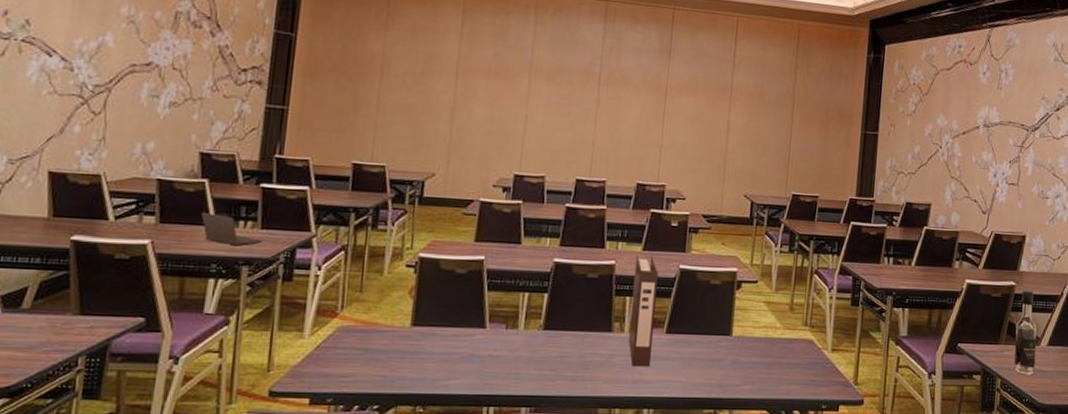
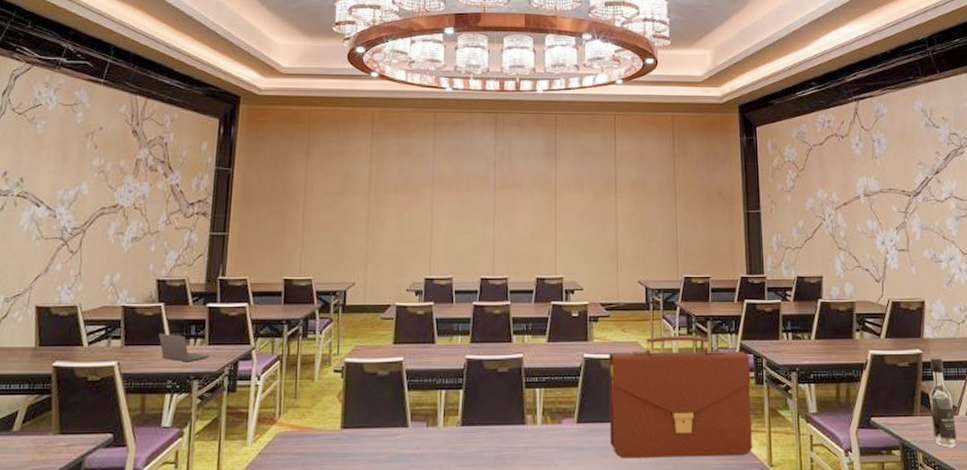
binder: present [628,253,659,367] -> none [541,345,564,458]
briefcase: none [698,252,849,374] -> present [609,336,752,458]

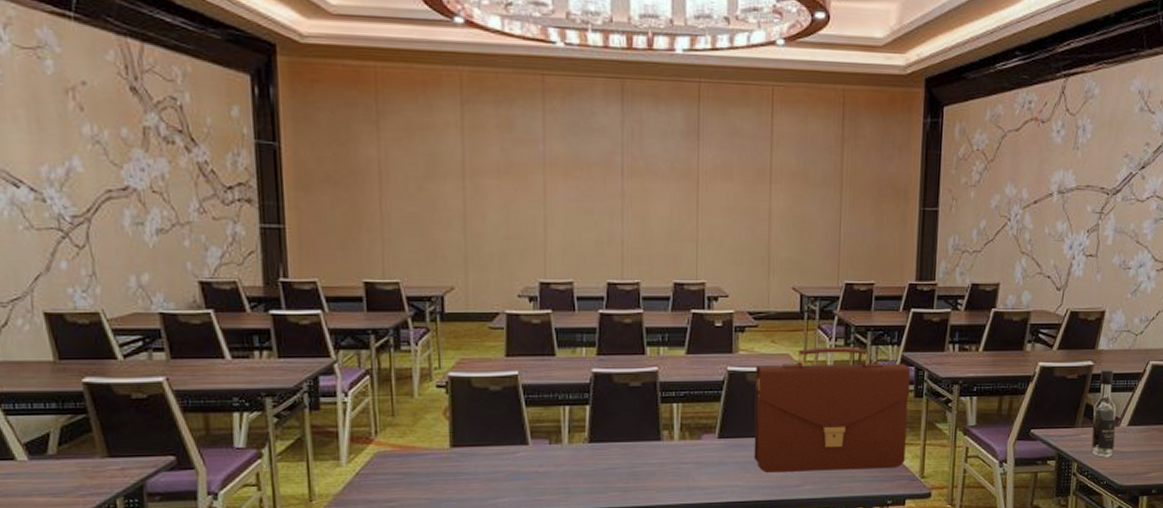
laptop computer: present [158,333,210,362] -> none [212,344,282,378]

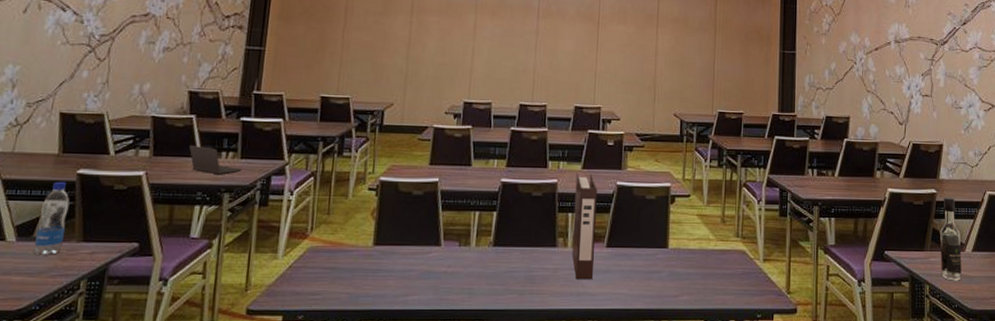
bottle: none [48,391,85,475] -> present [33,181,70,256]
laptop computer: none [212,344,282,378] -> present [188,144,242,175]
binder: none [679,357,705,474] -> present [571,172,598,280]
briefcase: present [754,347,911,473] -> none [637,167,776,283]

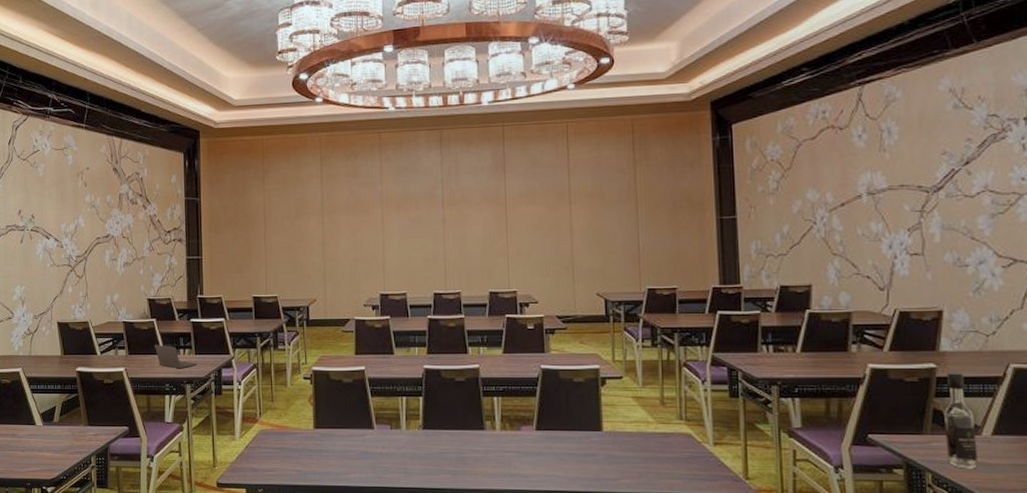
bottle: present [33,181,70,256] -> none [55,377,75,437]
binder: present [571,172,598,280] -> none [498,356,524,462]

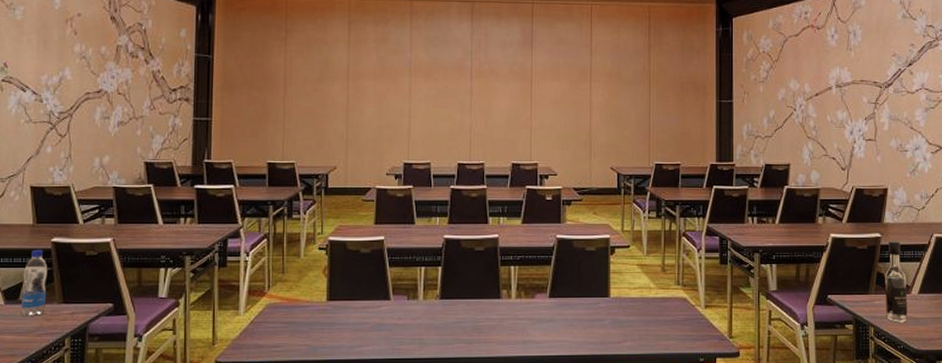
bottle: none [55,377,75,437] -> present [20,249,48,317]
laptop computer: present [154,344,198,369] -> none [149,212,200,239]

